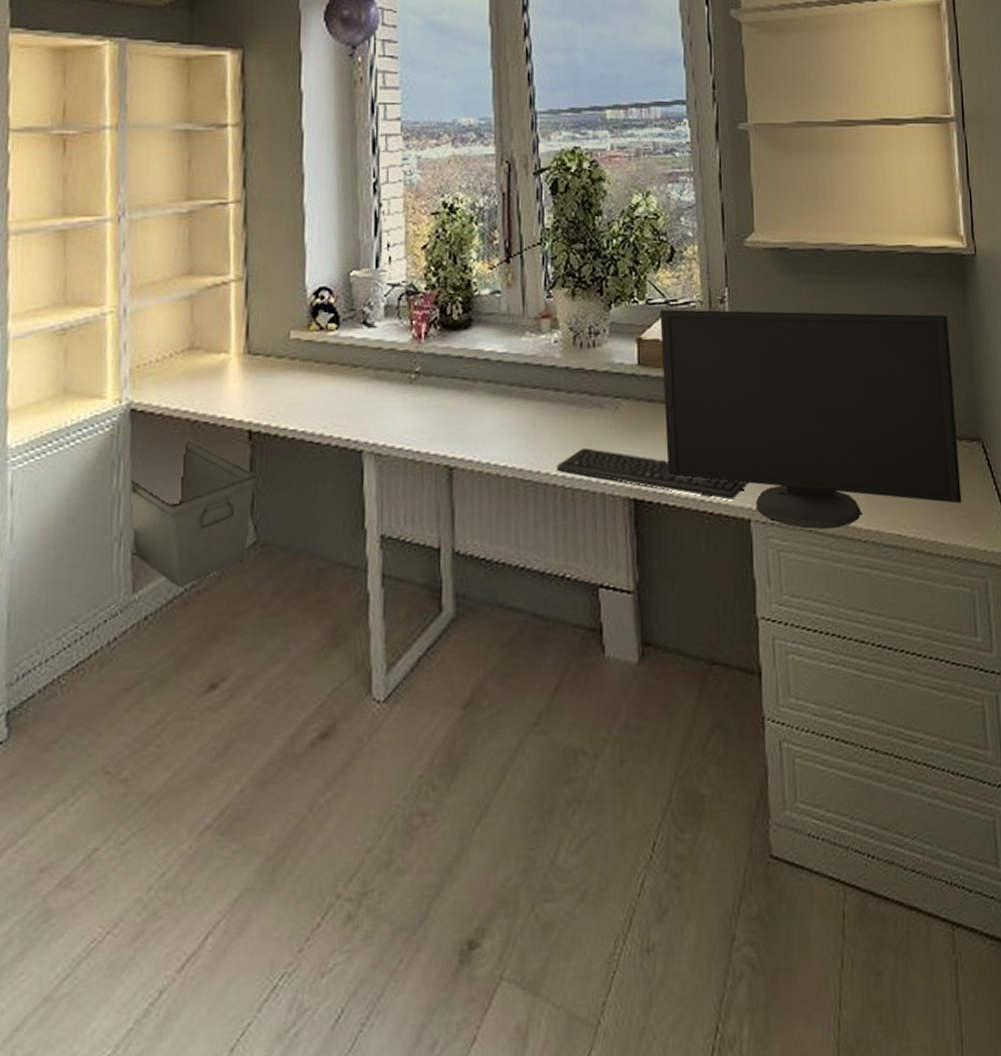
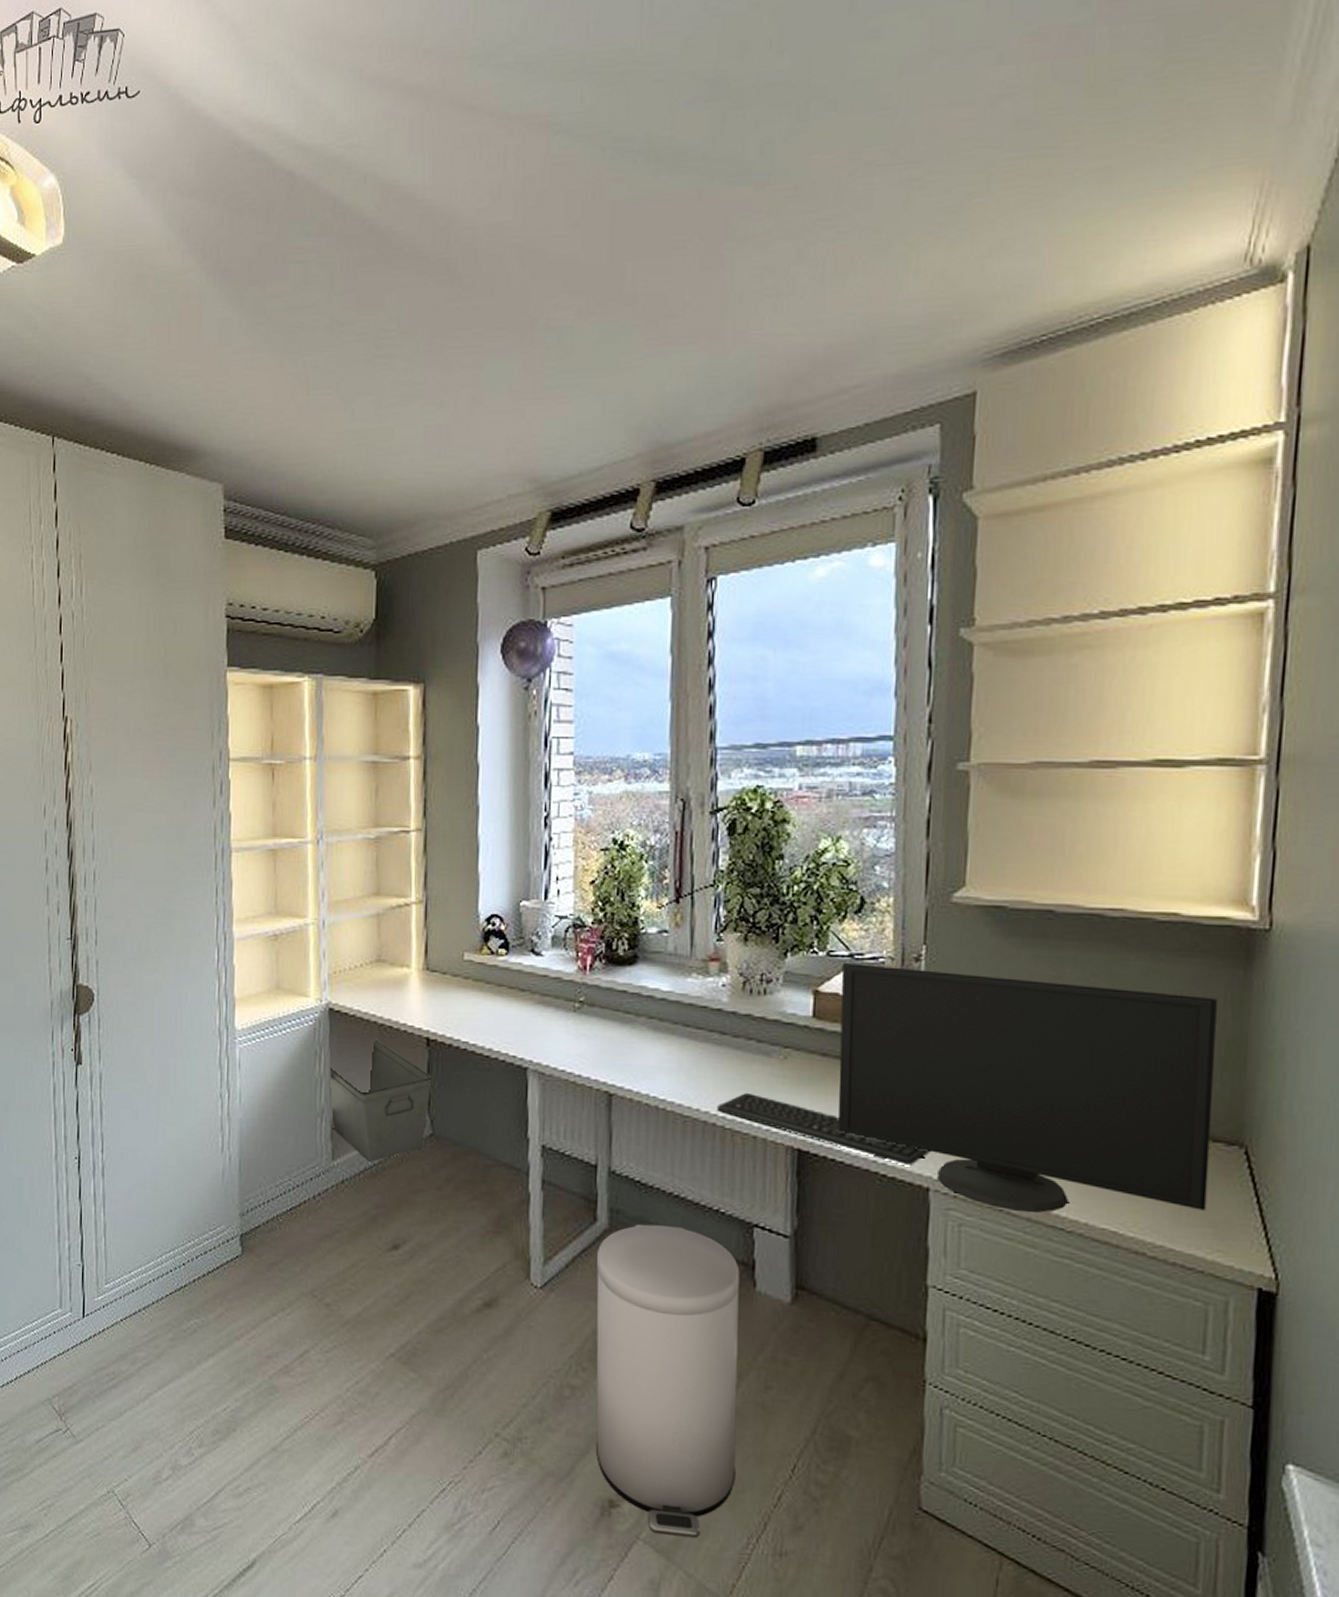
pedal bin: none [444,601,598,967] -> present [595,1224,740,1539]

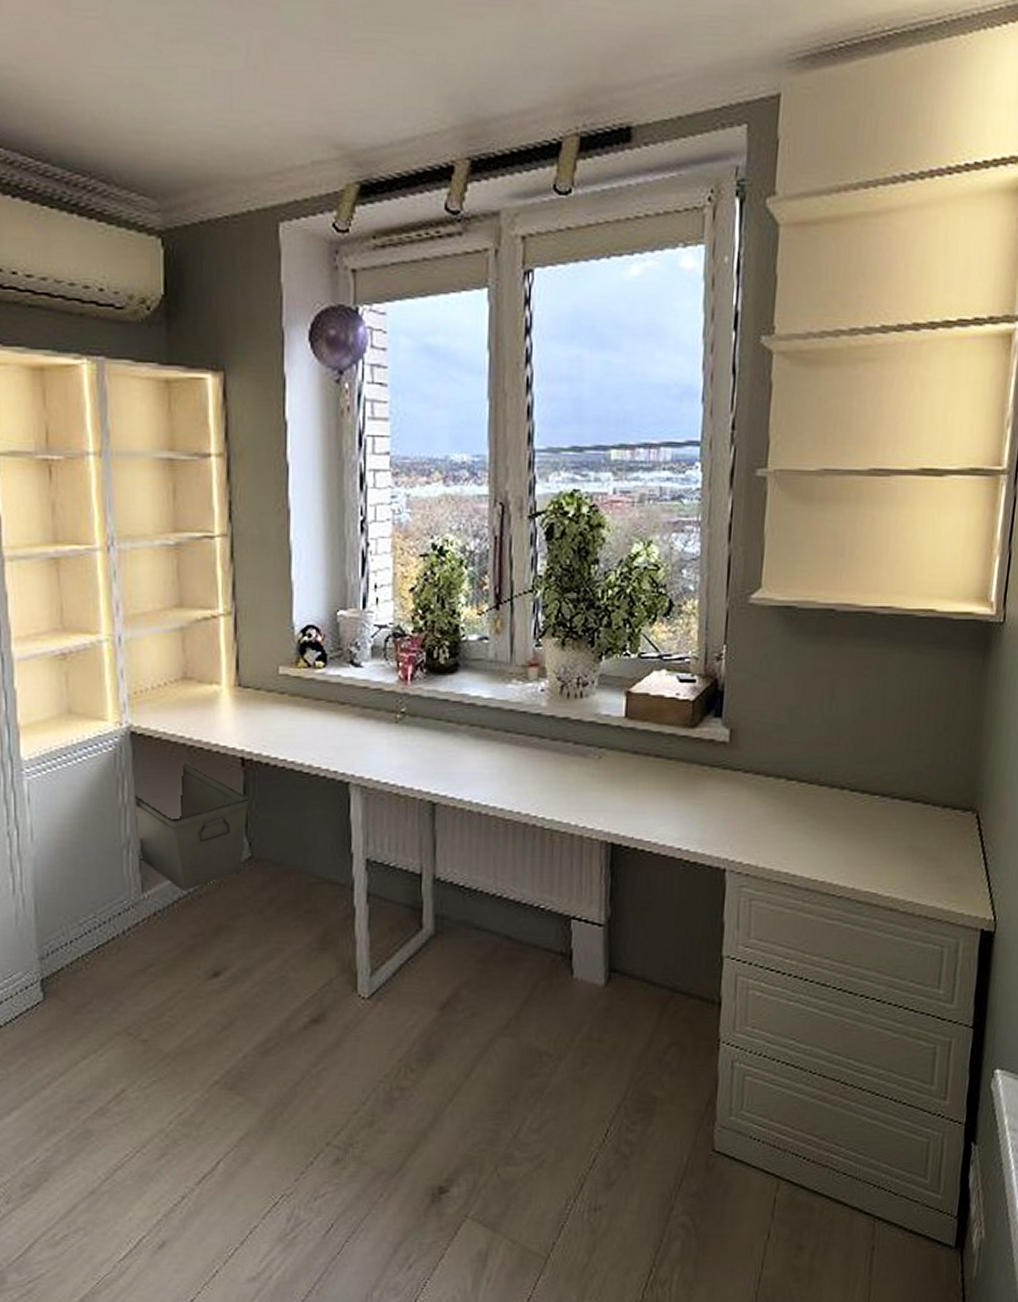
pedal bin: present [595,1224,740,1539] -> none [423,926,559,1210]
computer keyboard: present [717,1093,931,1165] -> none [537,794,727,850]
computer monitor: present [837,962,1217,1214] -> none [647,663,961,884]

